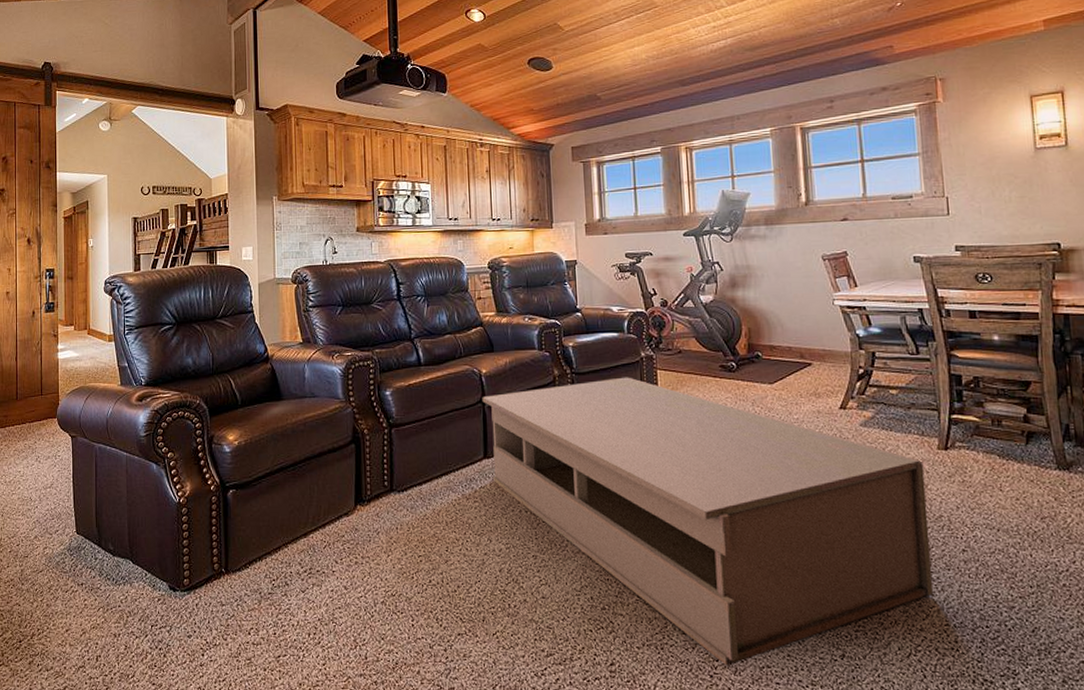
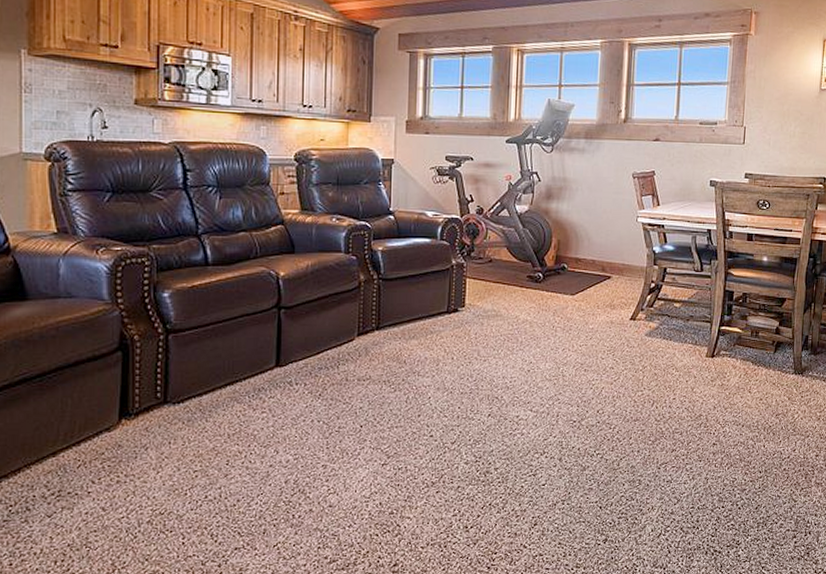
coffee table: present [482,377,934,666] -> none [278,284,693,558]

